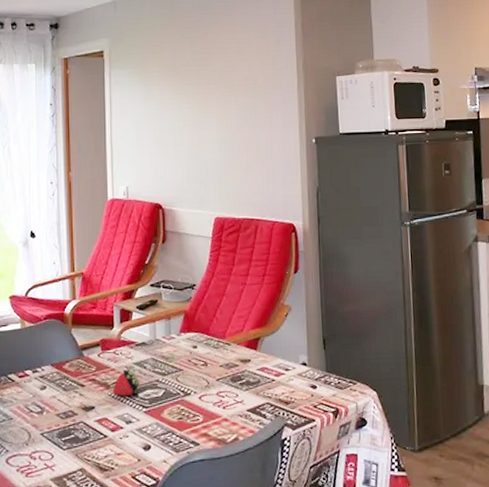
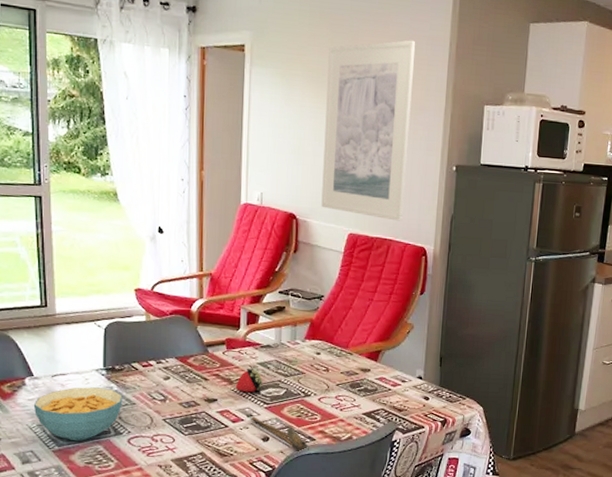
spoon: none [129,423,193,462] -> present [250,416,309,454]
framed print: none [181,25,268,200] -> present [321,40,416,221]

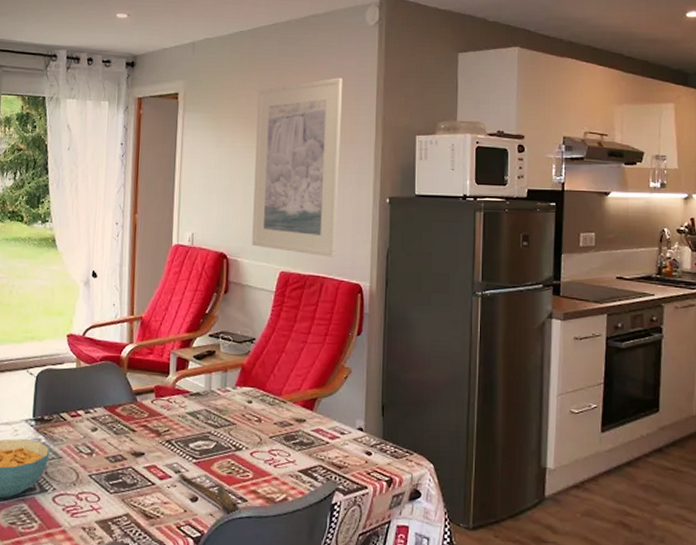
fruit: present [235,367,263,393] -> none [163,417,192,446]

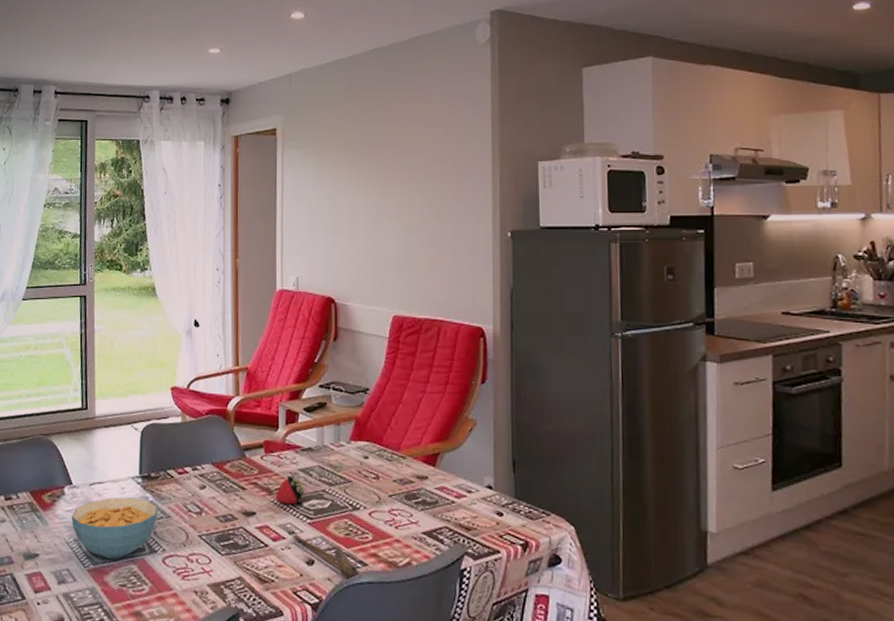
fruit: none [163,417,192,446] -> present [275,474,305,505]
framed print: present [252,77,343,257] -> none [361,102,454,299]

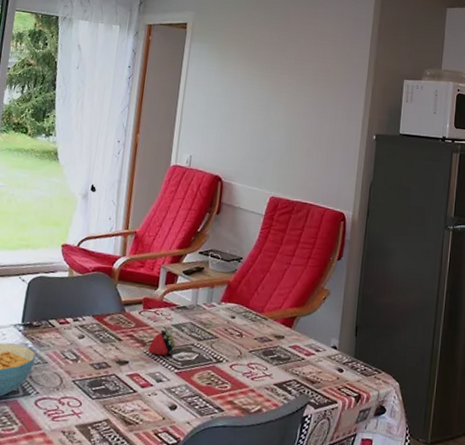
spoon: present [292,534,361,582] -> none [159,382,217,426]

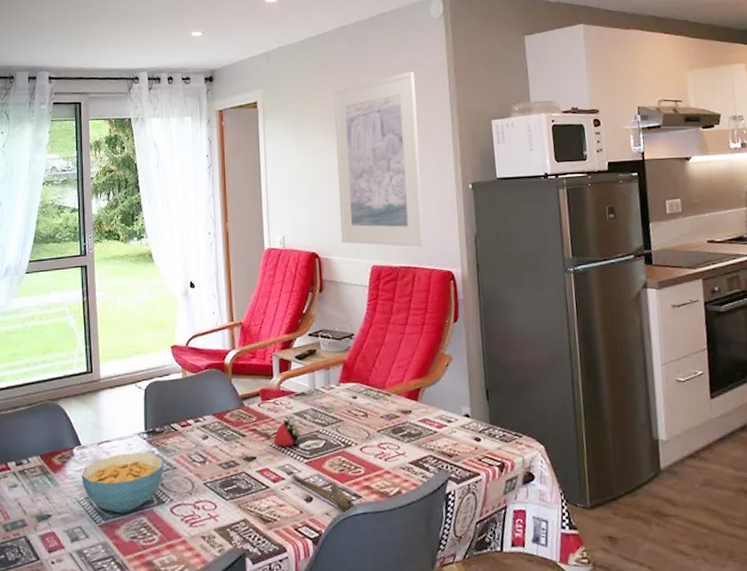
spoon: none [159,382,217,426] -> present [291,474,356,515]
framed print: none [246,21,342,187] -> present [334,71,425,247]

